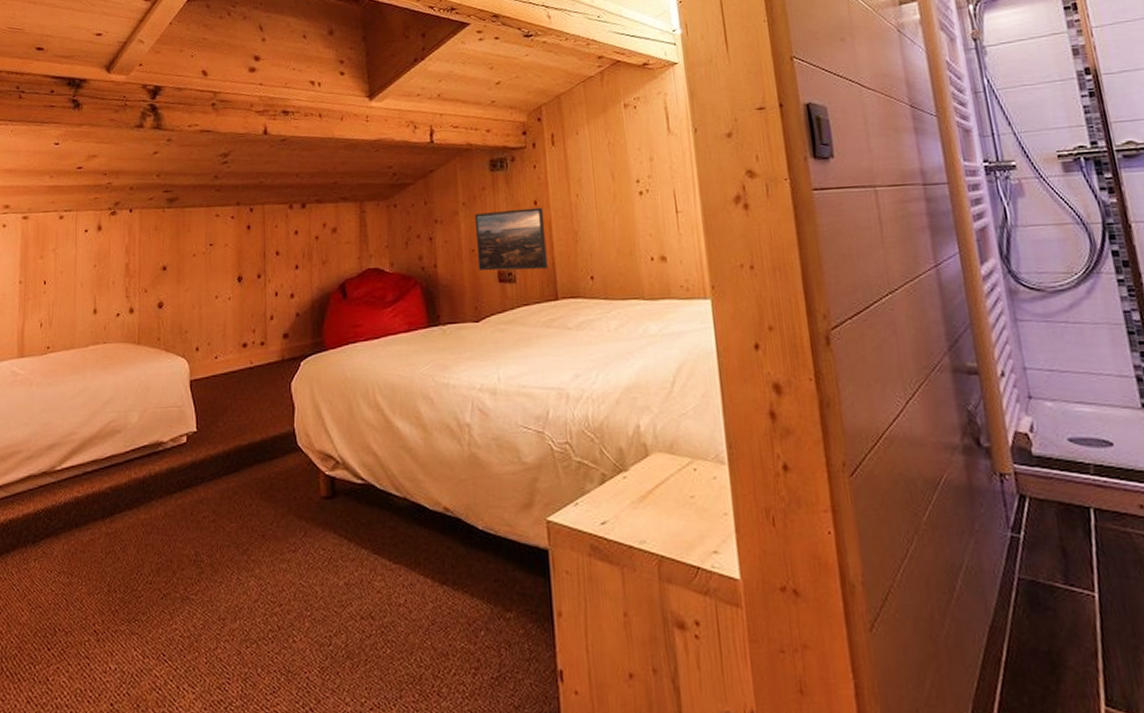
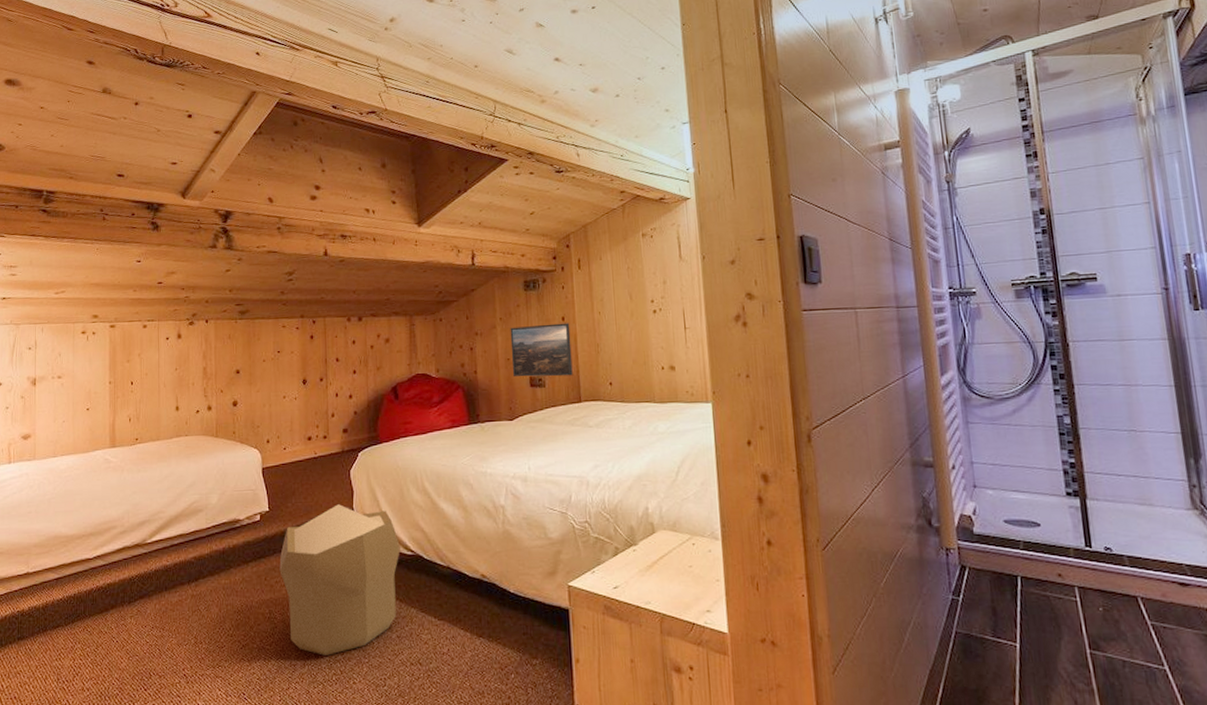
pouf: none [208,423,350,607] -> present [279,504,401,656]

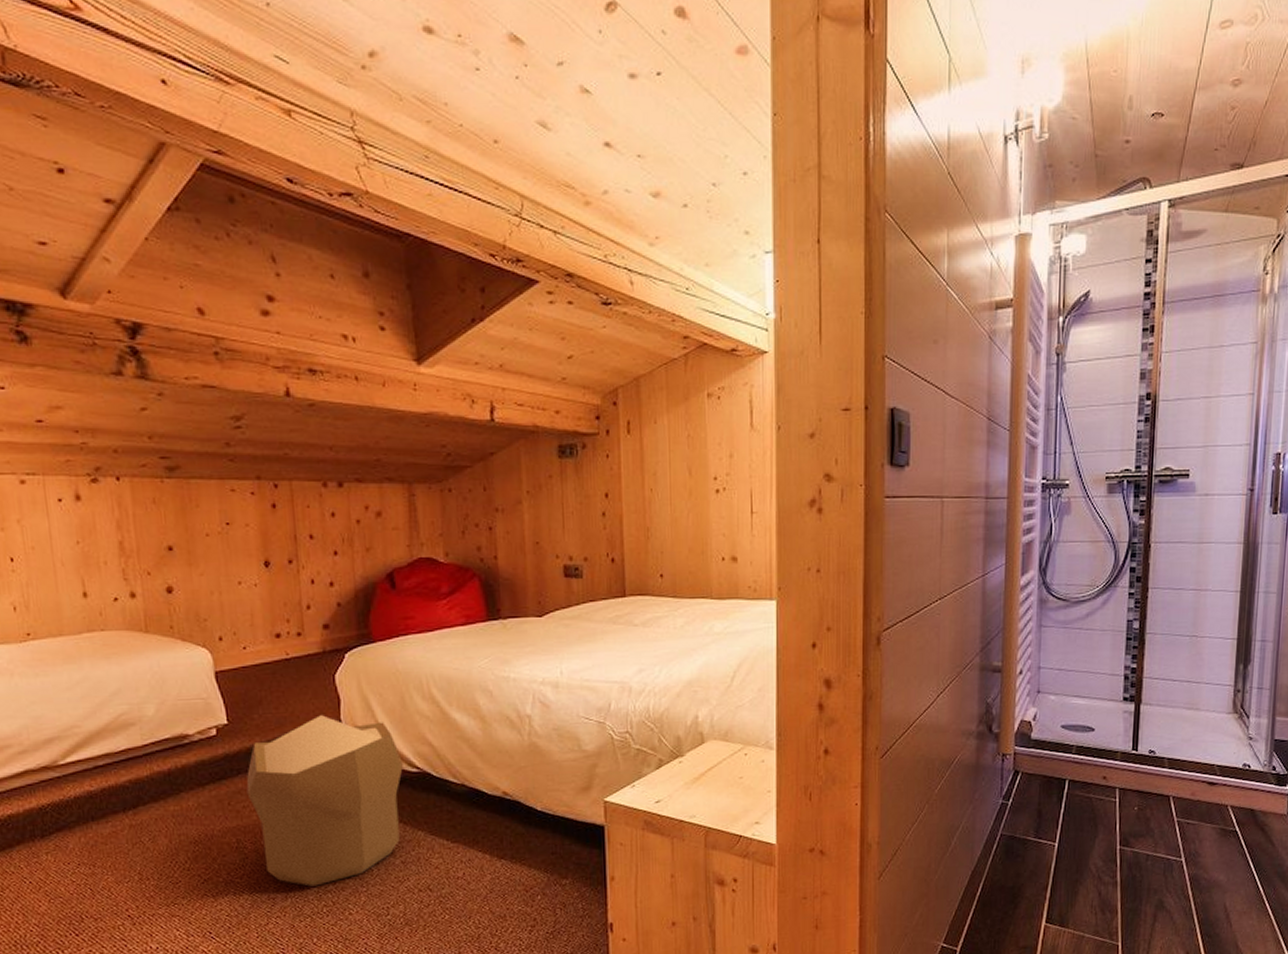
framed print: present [510,323,573,377] -> none [539,500,617,566]

